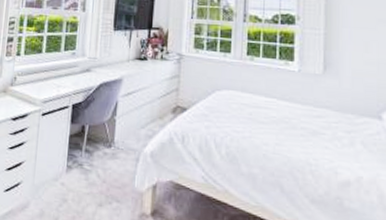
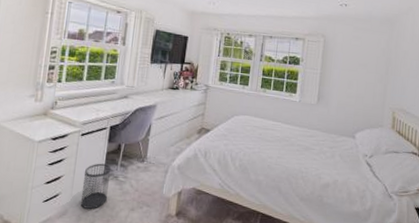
wastebasket: none [43,147,74,202] -> present [80,163,111,209]

